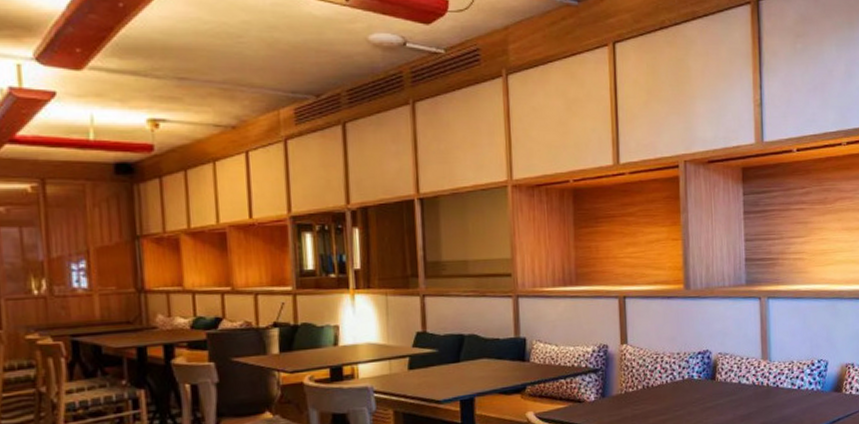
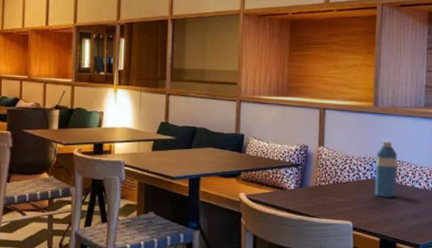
water bottle: none [692,330,720,400] -> present [374,141,398,198]

